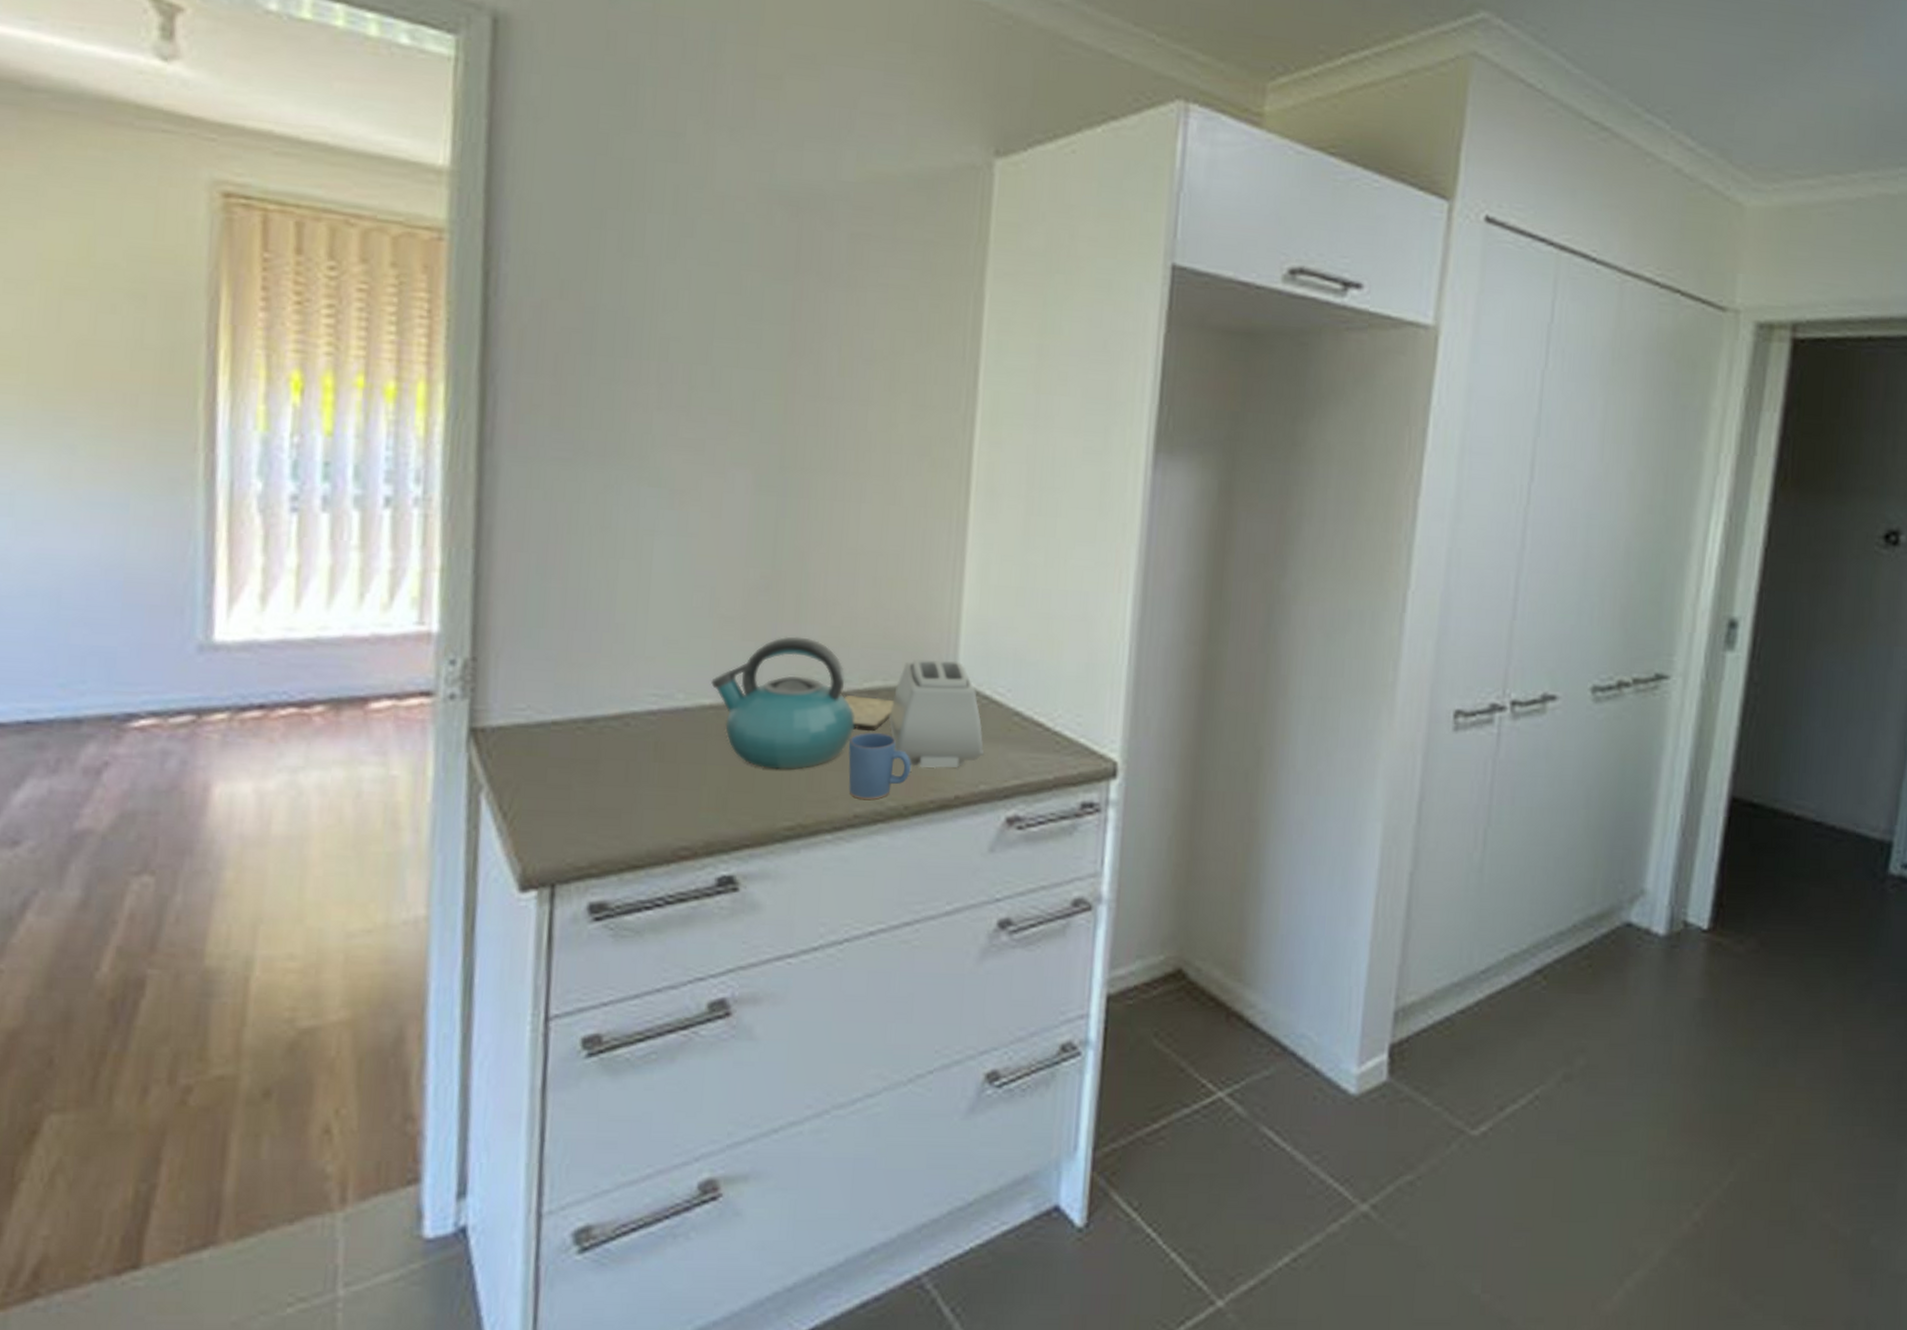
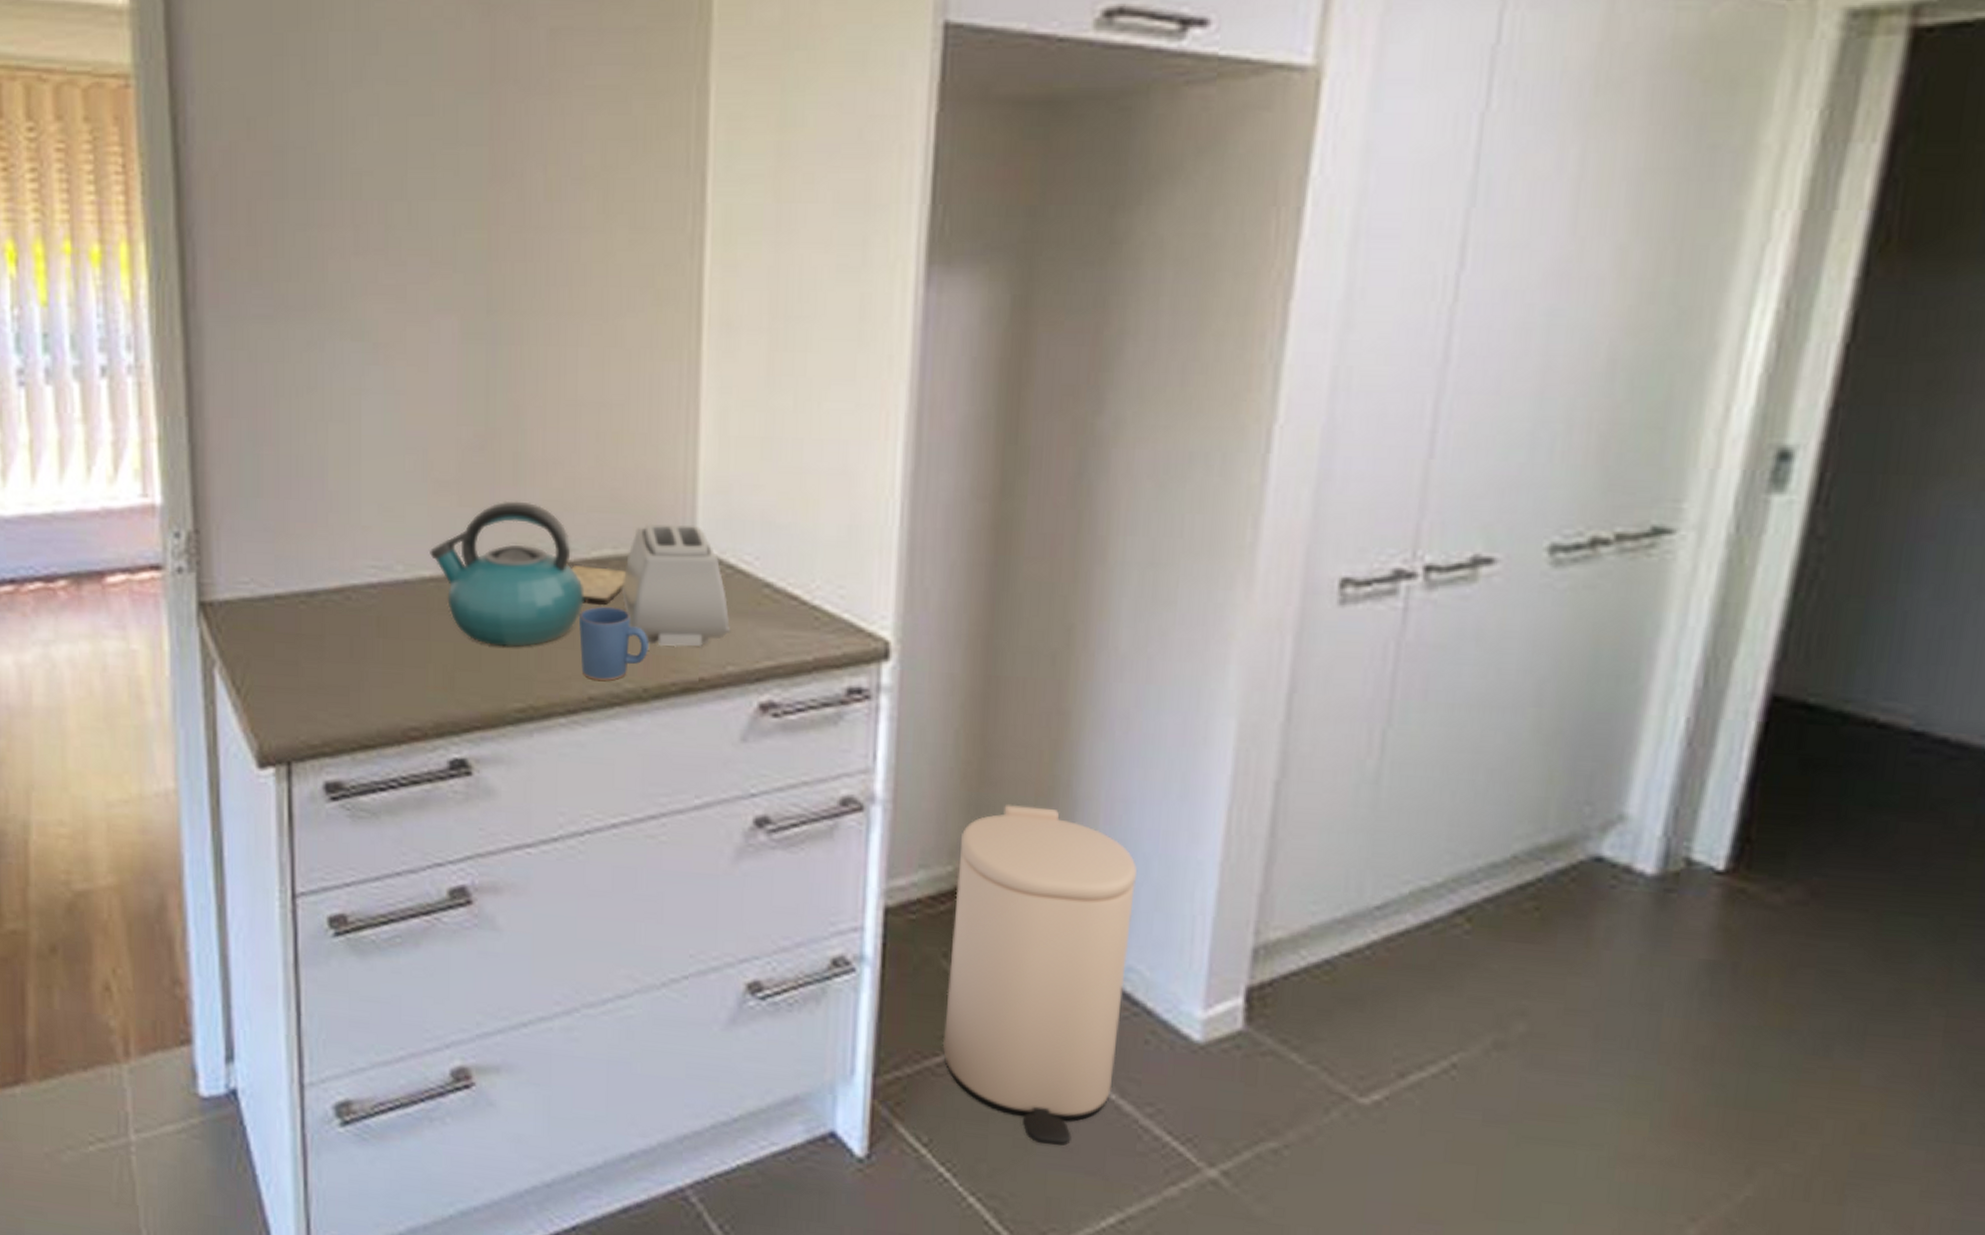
pedal bin: none [1152,900,1309,1198] -> present [942,805,1138,1146]

